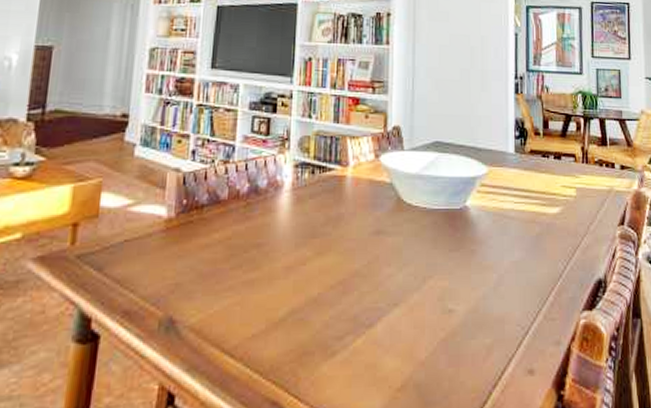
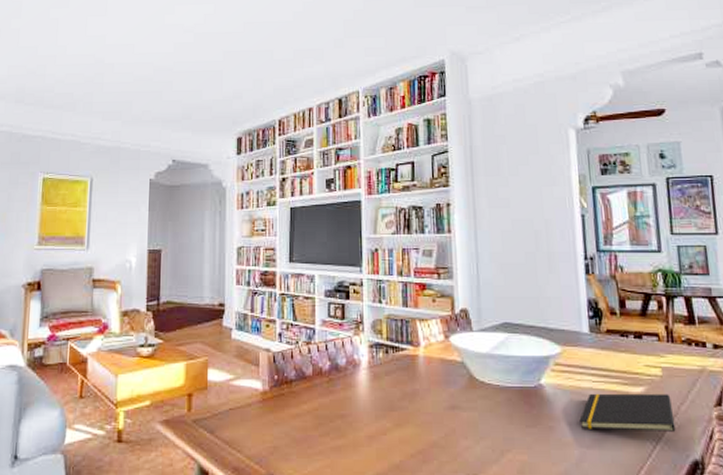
notepad: none [500,214,584,252] -> present [579,393,676,432]

